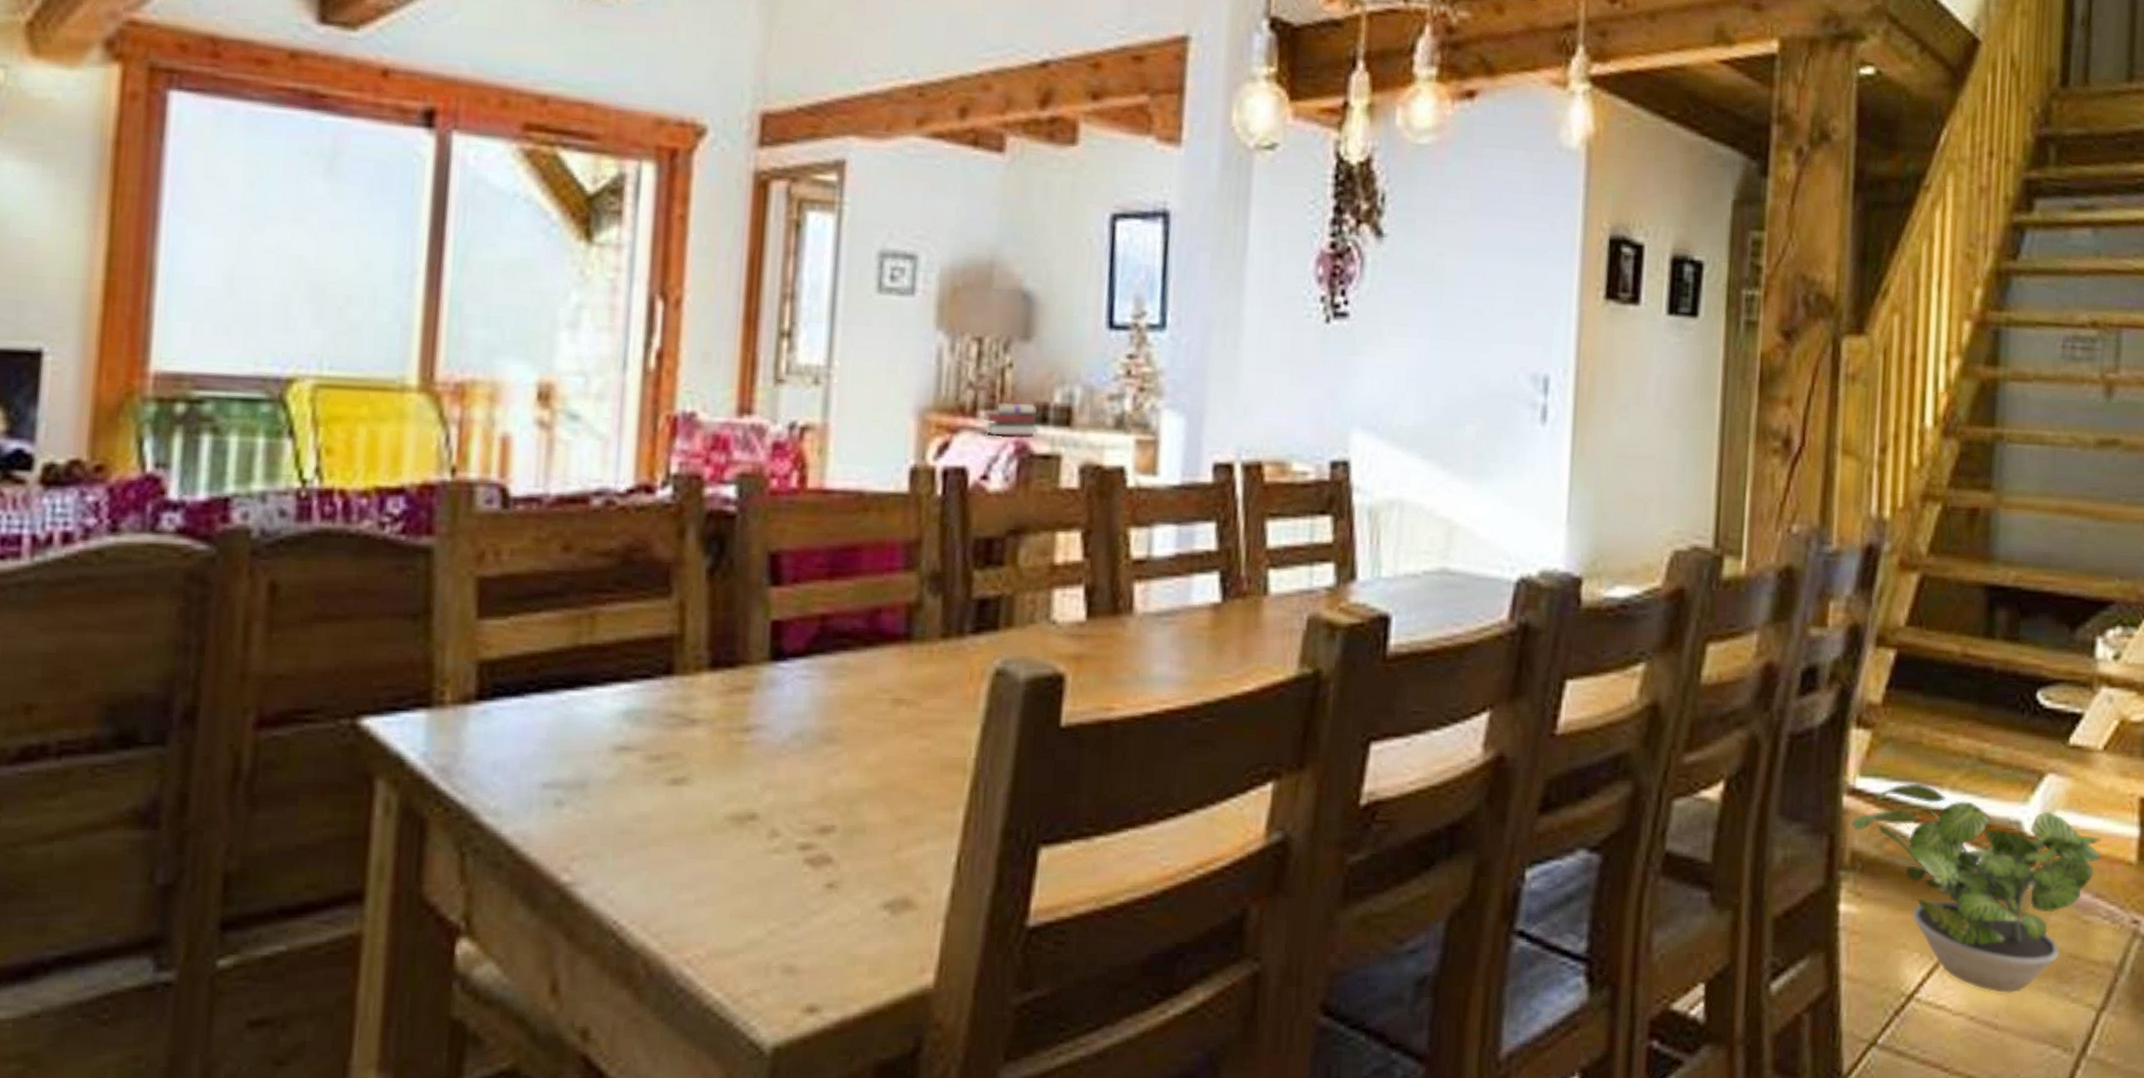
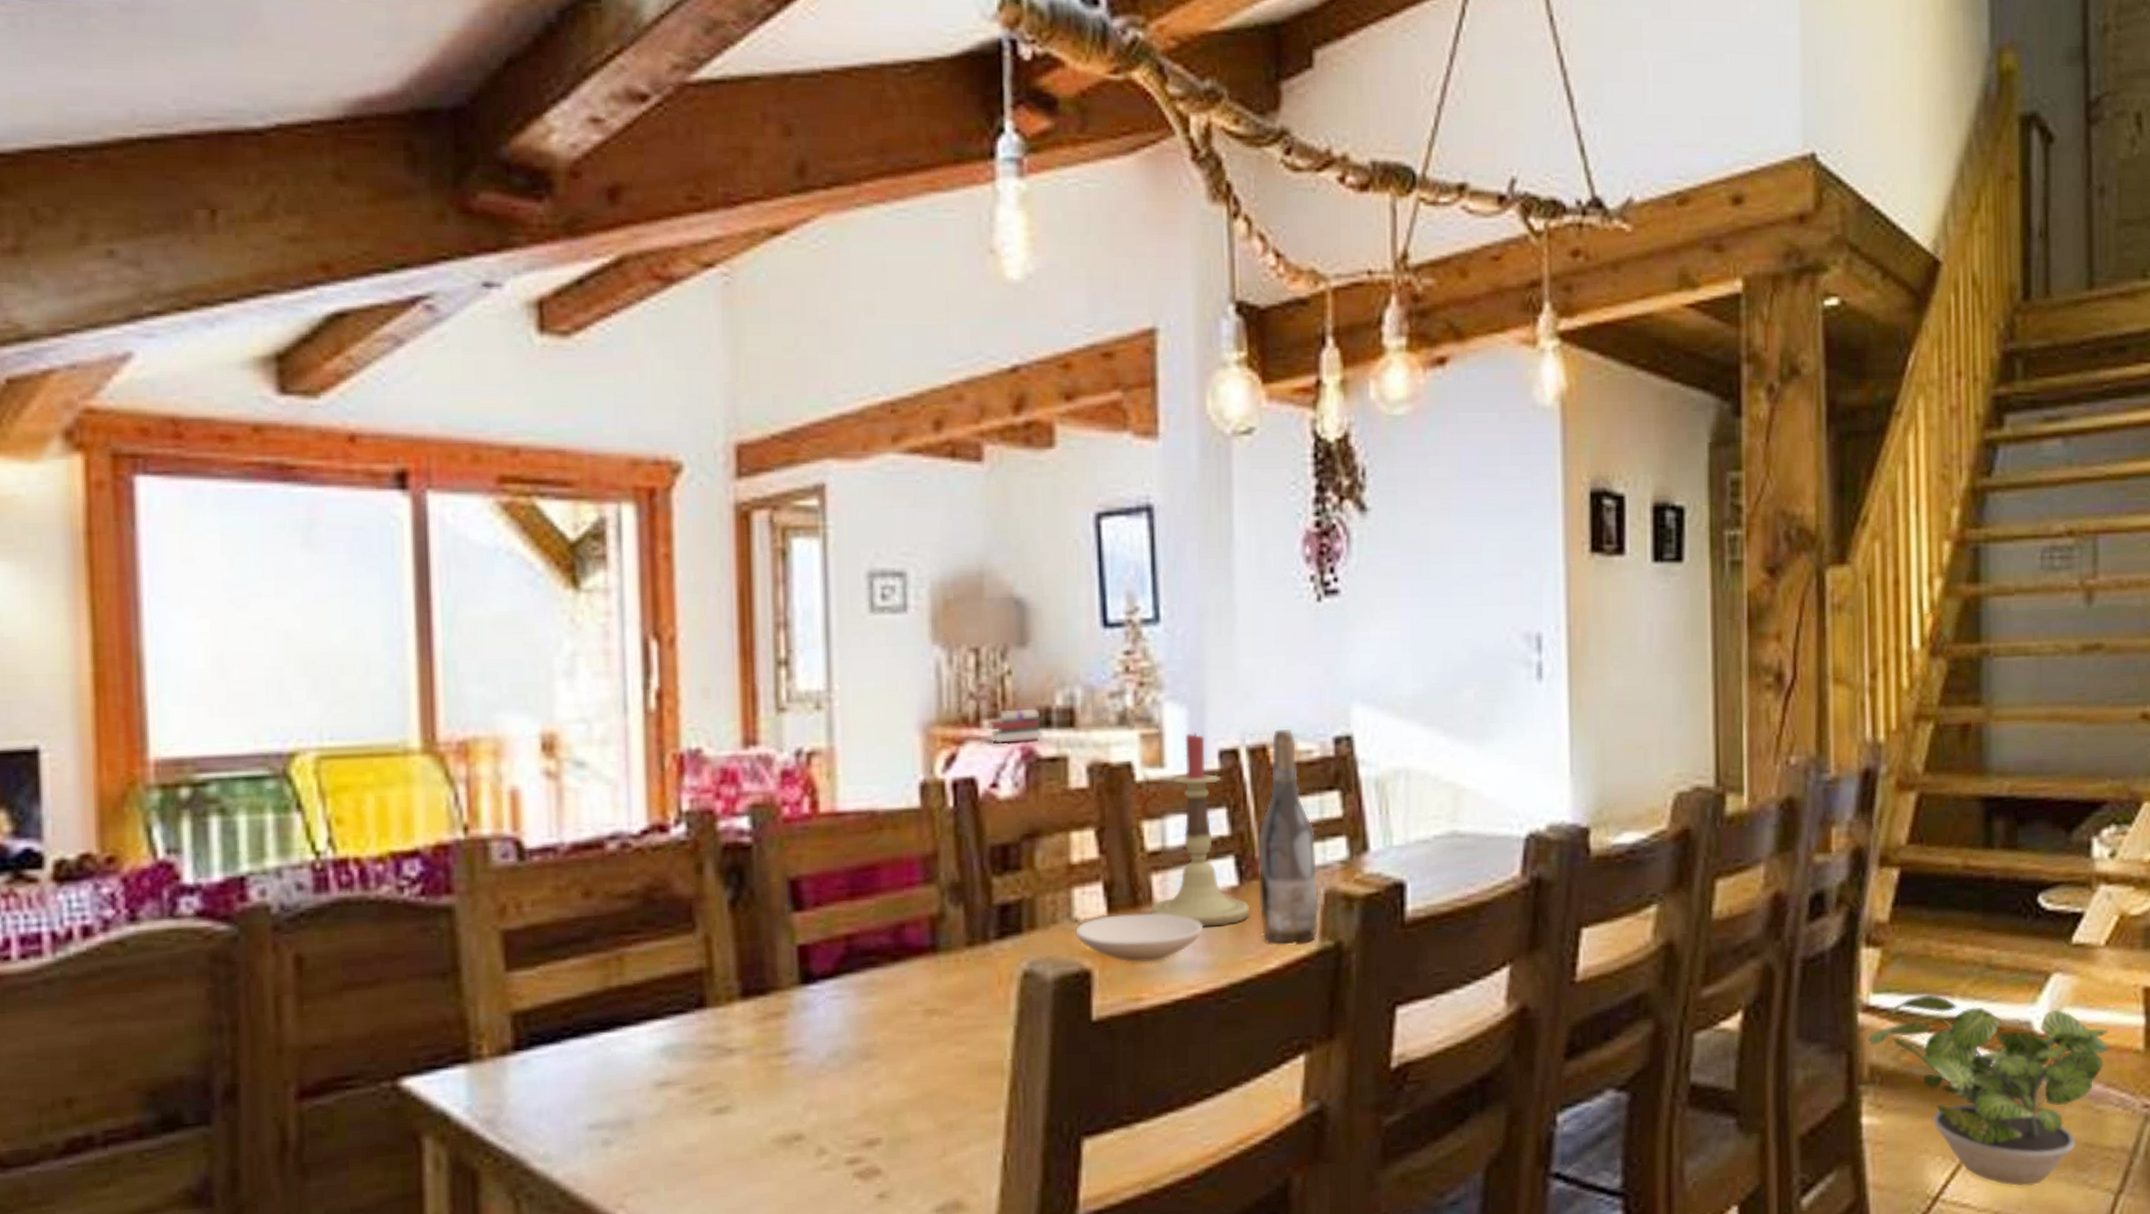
bowl: none [1052,620,1181,673] -> present [1075,913,1203,963]
candlestick: none [1130,443,1231,643] -> present [1150,732,1251,927]
wine bottle: none [1239,447,1303,669] -> present [1258,728,1319,945]

